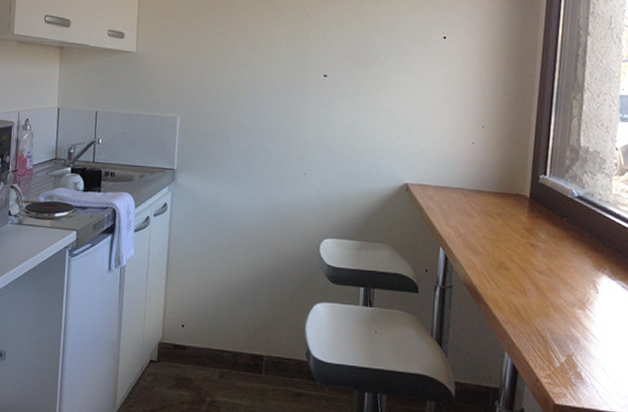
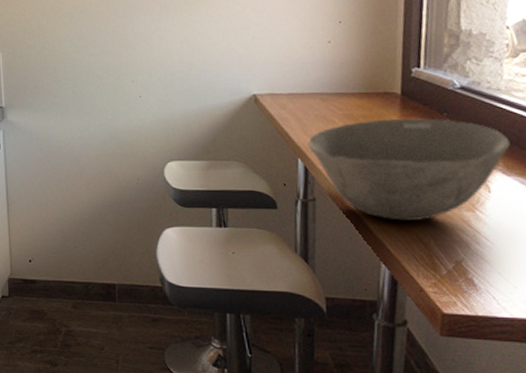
bowl: none [449,218,615,314] -> present [308,118,510,221]

